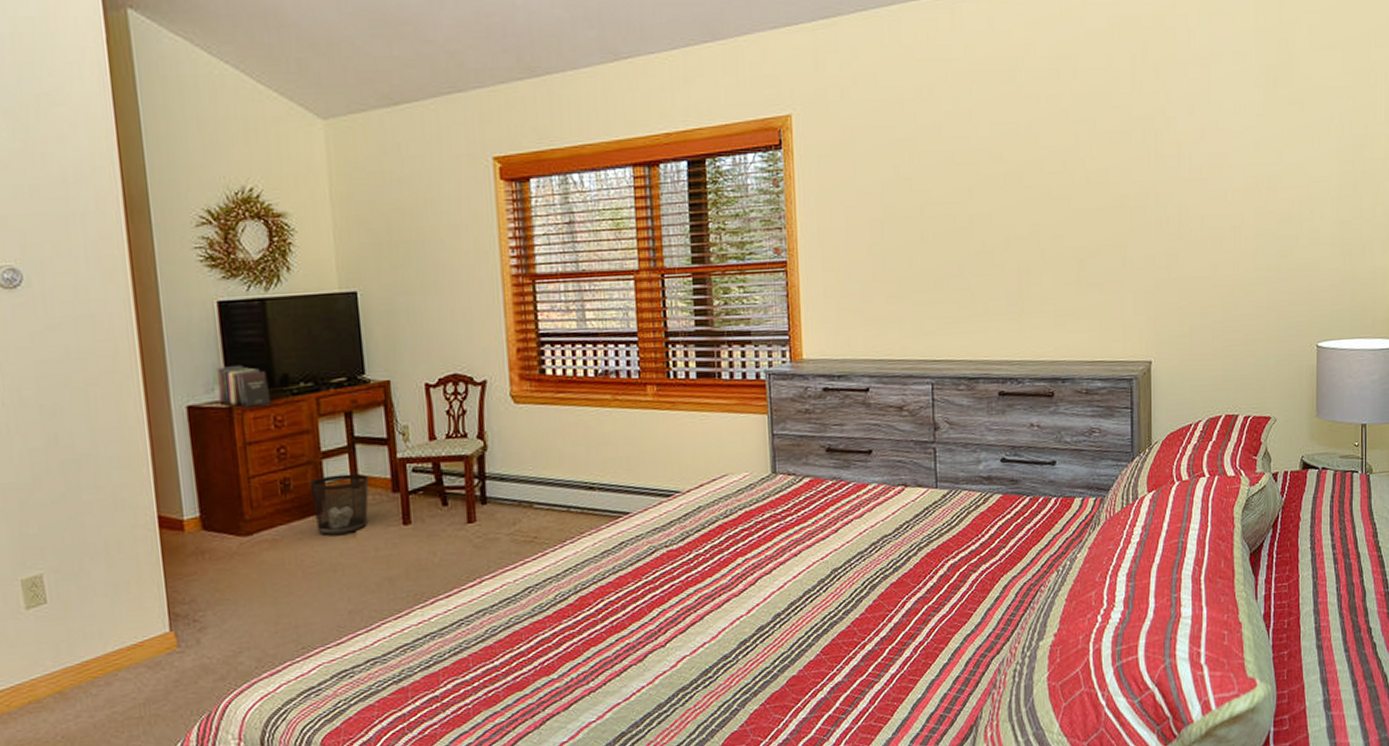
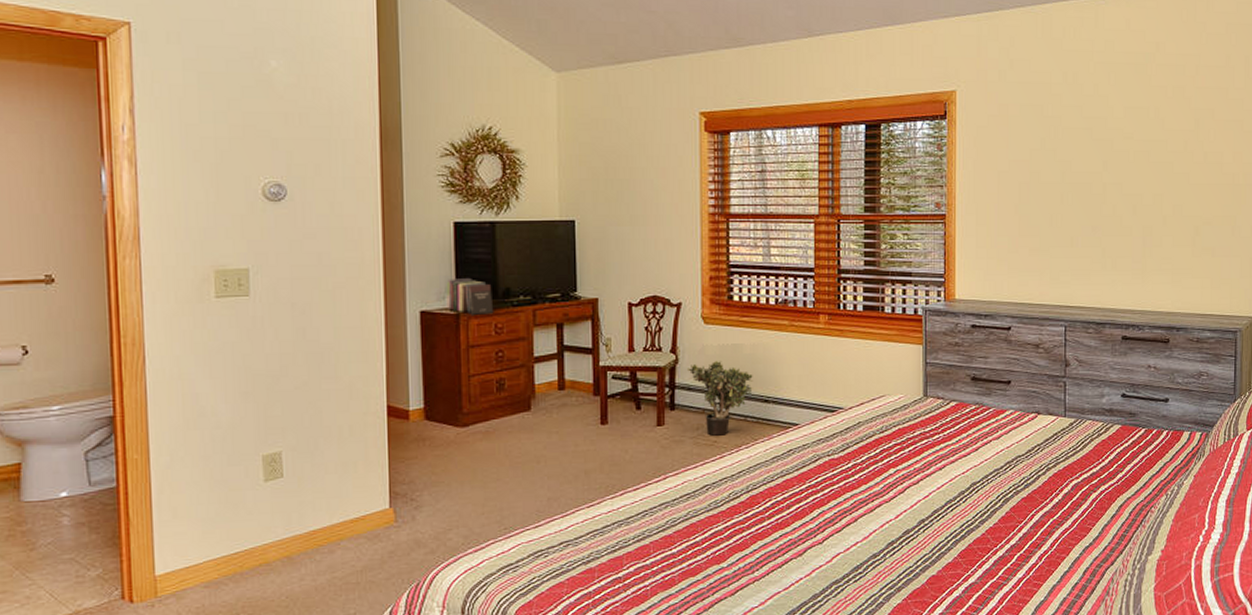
waste bin: present [309,473,369,536] -> none [521,377,574,431]
potted plant: none [497,445,575,533] -> present [686,361,753,437]

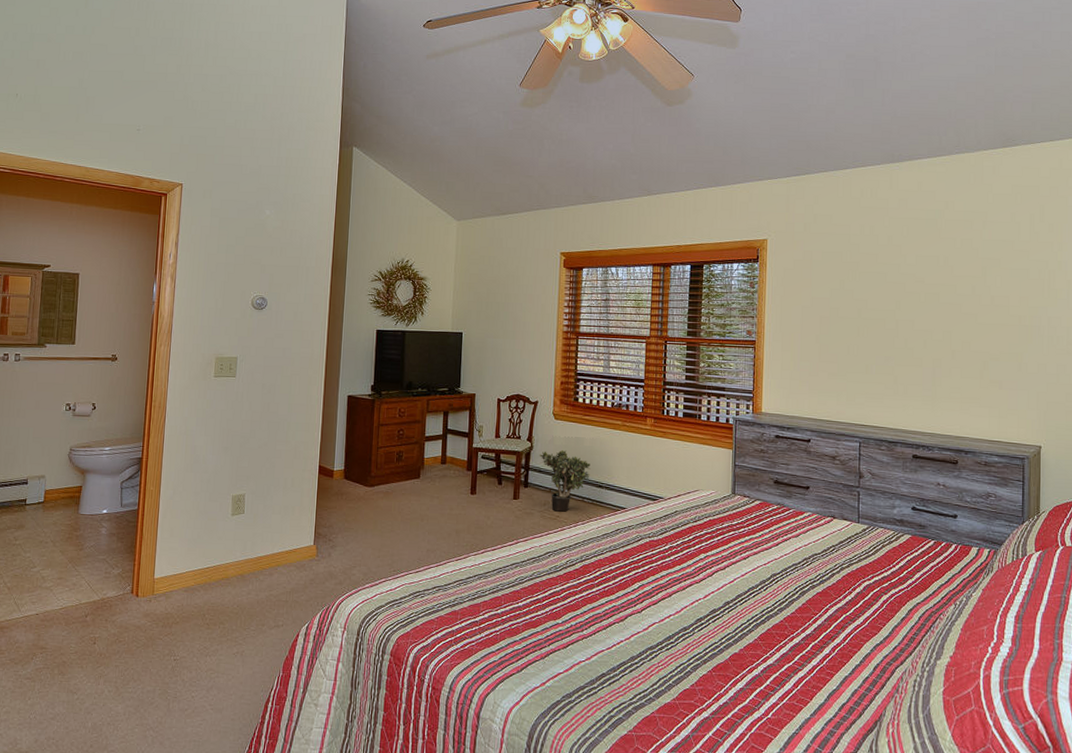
books: present [446,277,494,316] -> none [366,372,400,402]

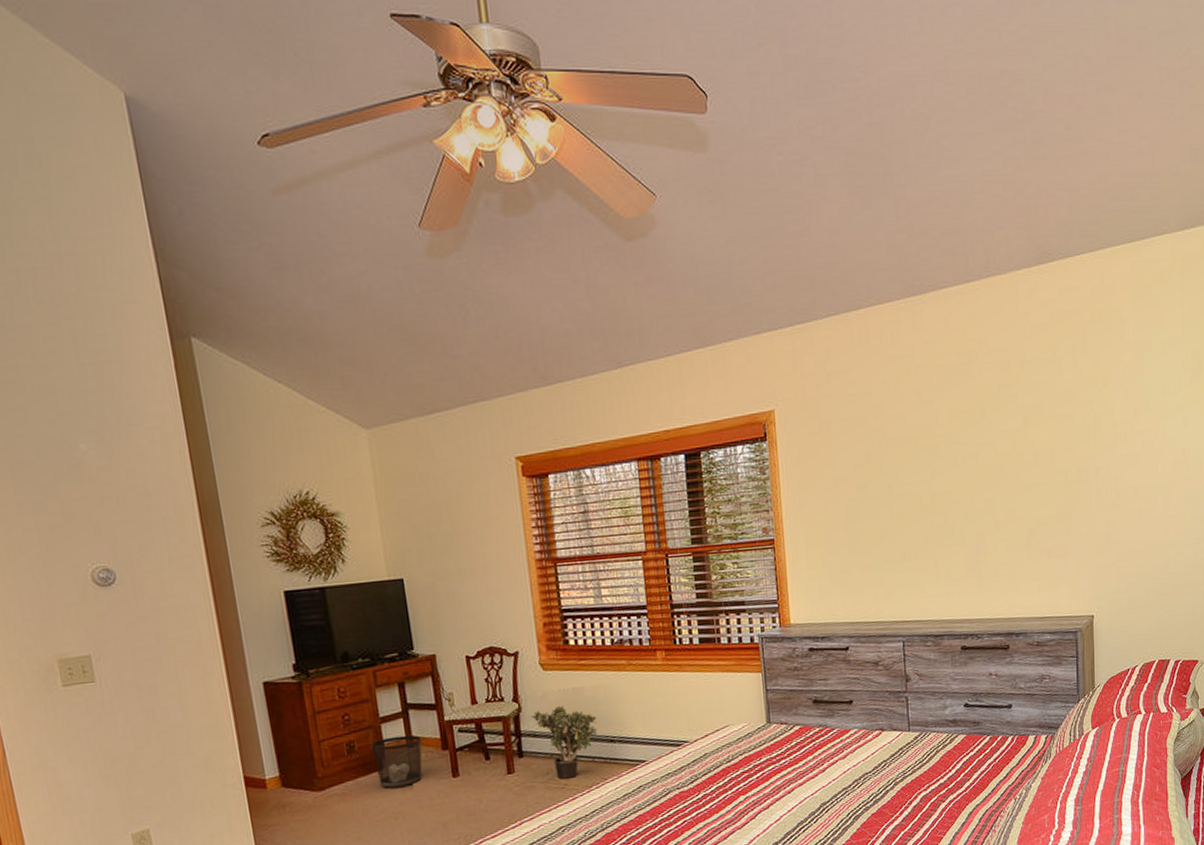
waste bin: none [414,453,453,496] -> present [371,735,423,789]

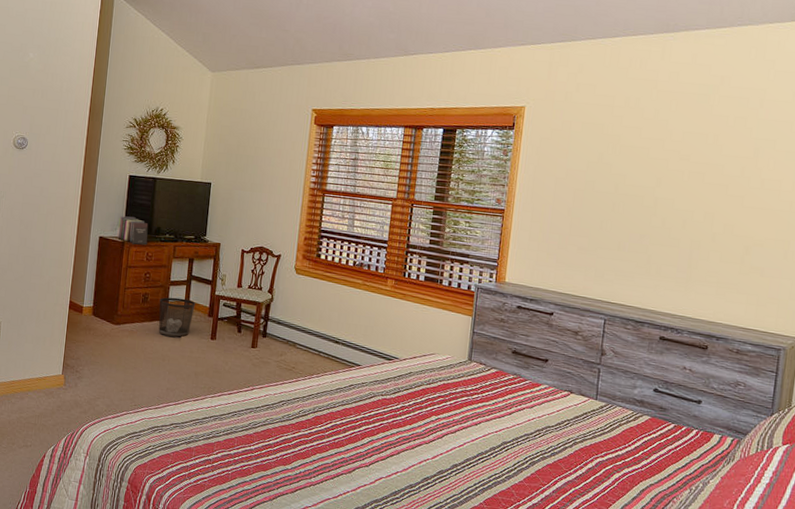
books: none [284,644,335,683] -> present [117,216,149,246]
potted plant: present [530,706,598,781] -> none [278,303,329,365]

